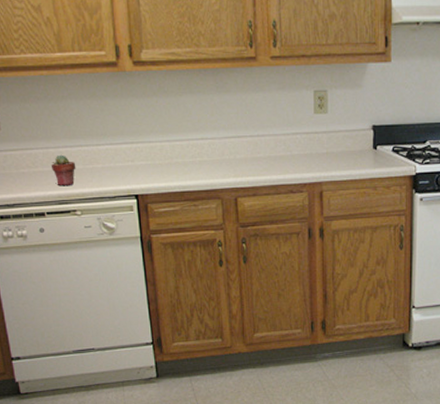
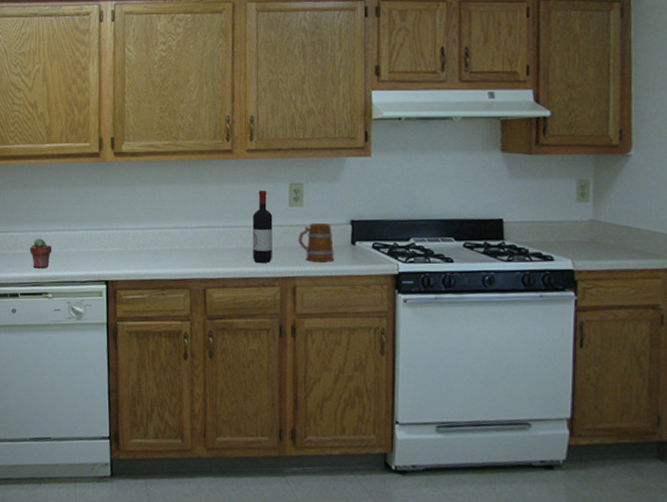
wine bottle: none [279,99,299,170] -> present [252,191,273,263]
mug: none [324,130,358,167] -> present [298,223,335,262]

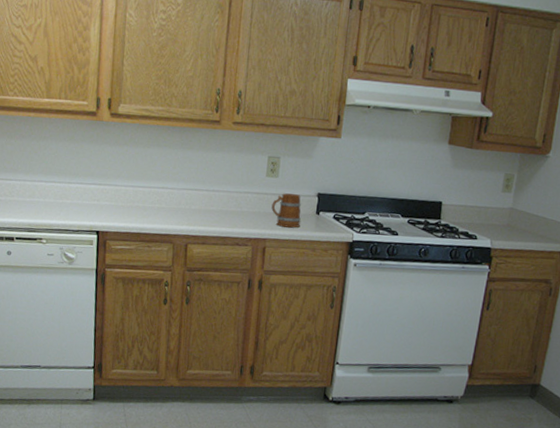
potted succulent: present [29,238,53,268] -> none [25,187,48,216]
wine bottle: present [252,191,273,263] -> none [230,160,251,225]

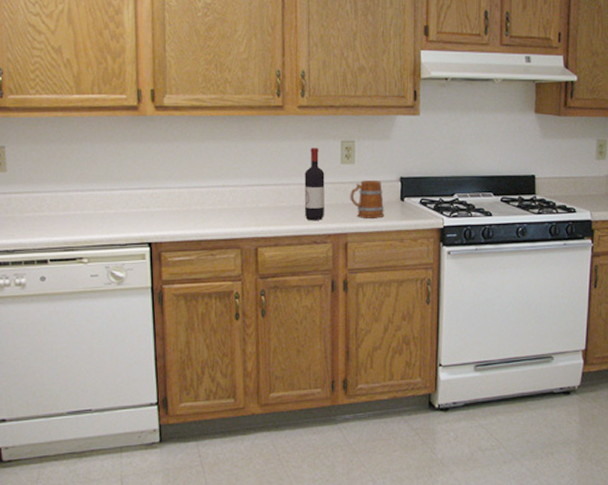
wine bottle: none [230,160,251,225] -> present [304,148,325,220]

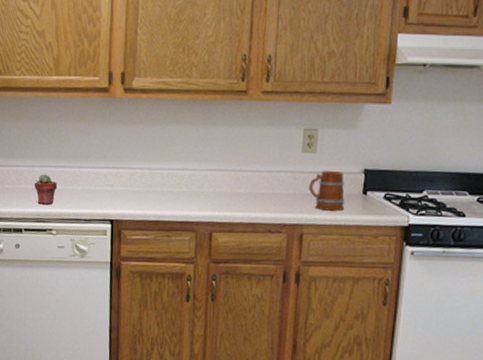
potted succulent: none [58,199,86,231] -> present [34,174,58,205]
wine bottle: present [304,148,325,220] -> none [261,135,285,209]

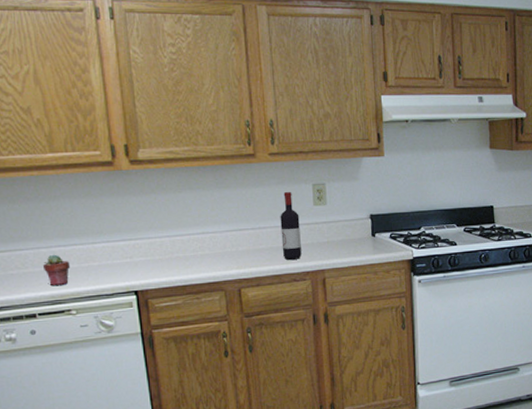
wine bottle: none [261,135,285,209] -> present [280,192,302,260]
mug: present [309,171,345,211] -> none [324,219,358,255]

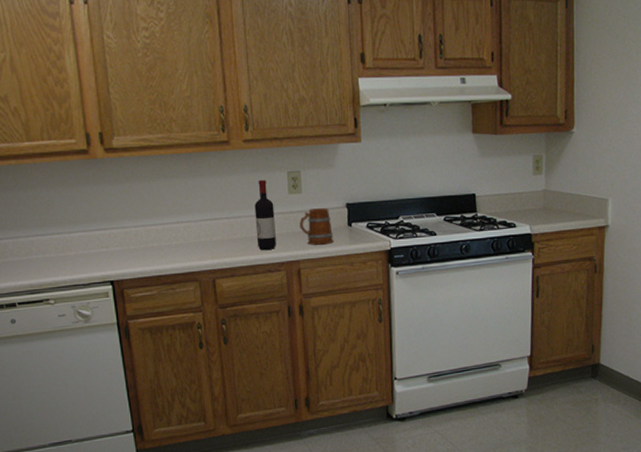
potted succulent: present [42,254,71,285] -> none [21,243,48,275]
mug: none [324,219,358,255] -> present [299,208,334,245]

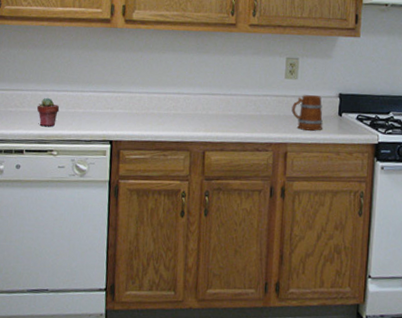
potted succulent: none [21,243,48,275] -> present [36,97,60,127]
wine bottle: present [254,180,276,250] -> none [249,63,270,129]

